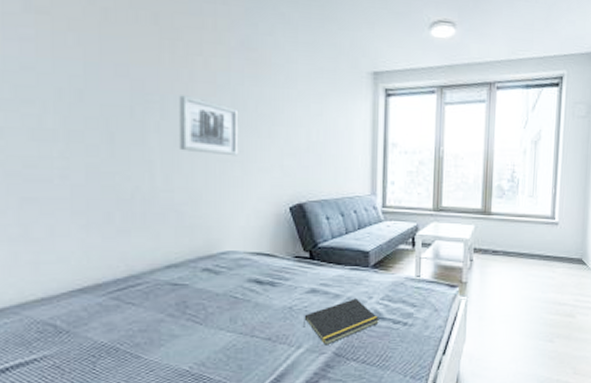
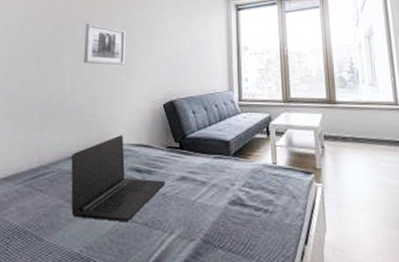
laptop: none [171,241,292,337] -> present [71,135,165,223]
notepad: present [302,298,379,346] -> none [174,185,242,232]

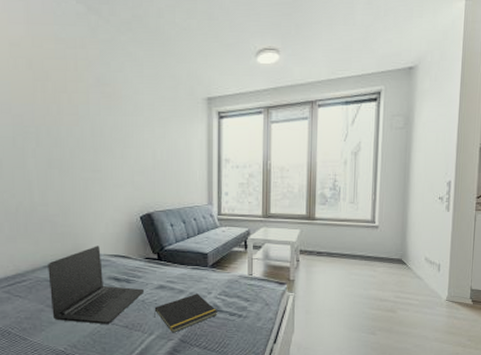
wall art: present [83,23,127,66] -> none [50,126,98,175]
notepad: none [174,185,242,232] -> present [153,293,217,333]

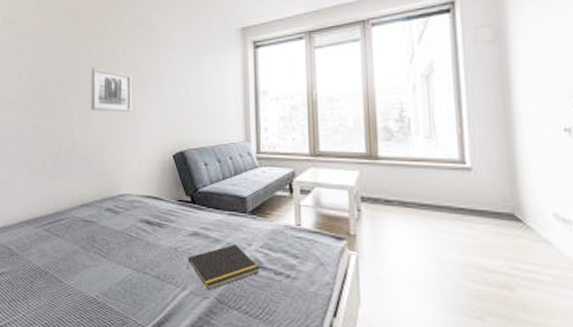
laptop: present [48,246,144,325] -> none [84,185,176,273]
wall art: none [50,126,98,175] -> present [91,67,133,113]

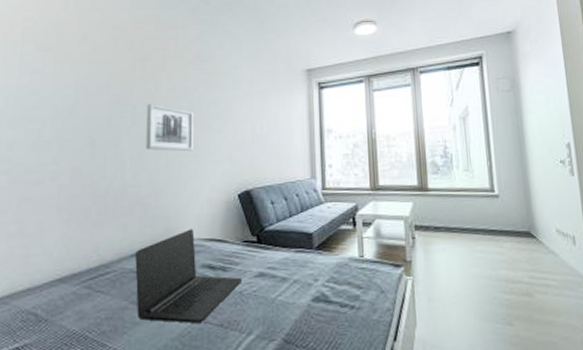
laptop: none [84,185,176,273] -> present [135,229,241,324]
notepad: present [186,244,260,290] -> none [252,281,326,332]

